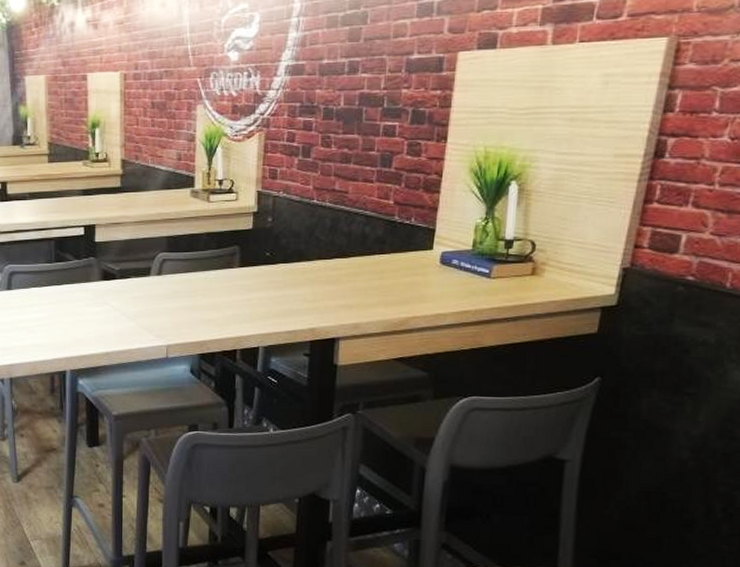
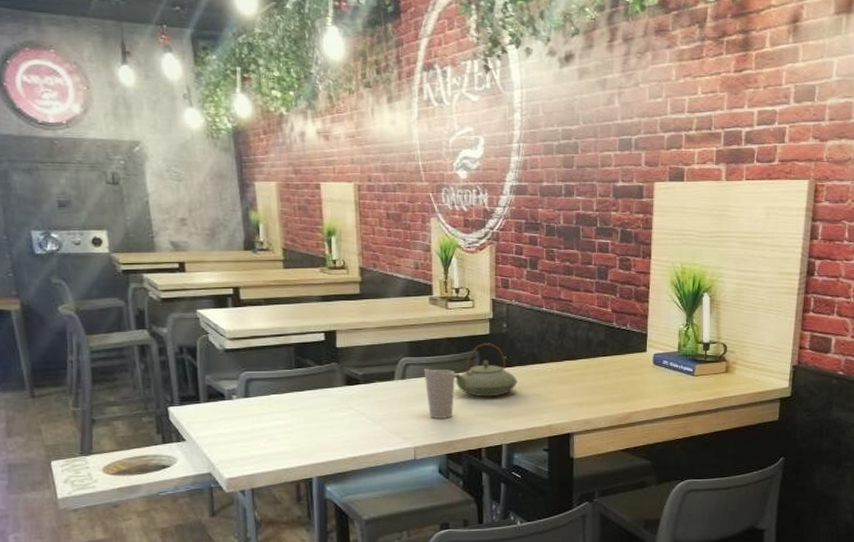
cup: none [180,265,213,317] -> present [423,369,455,419]
teapot: none [211,238,280,295] -> present [454,343,518,396]

